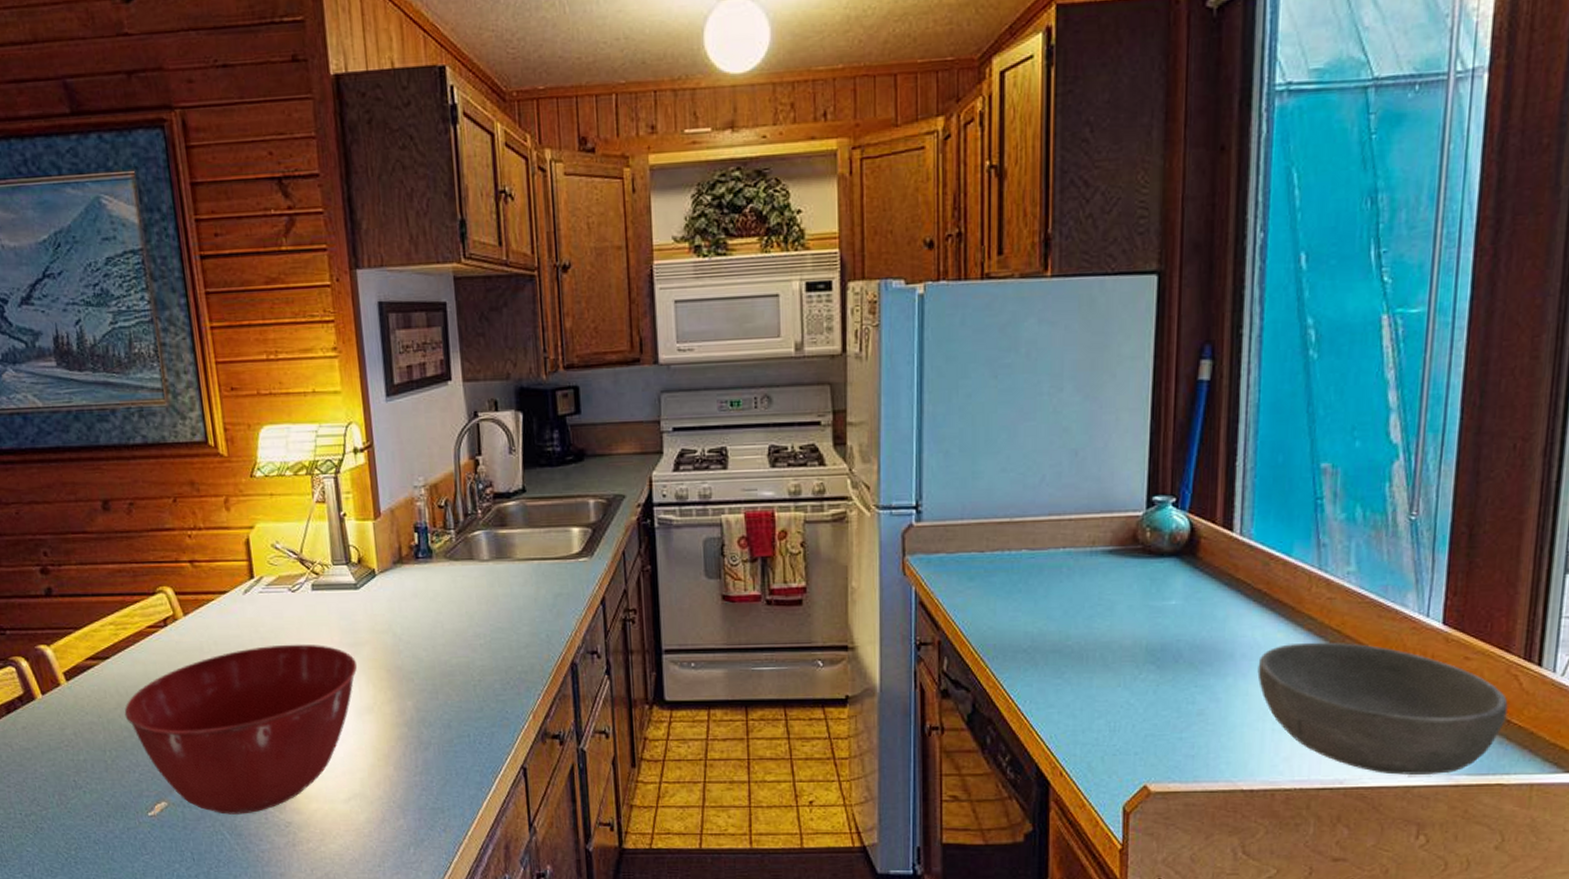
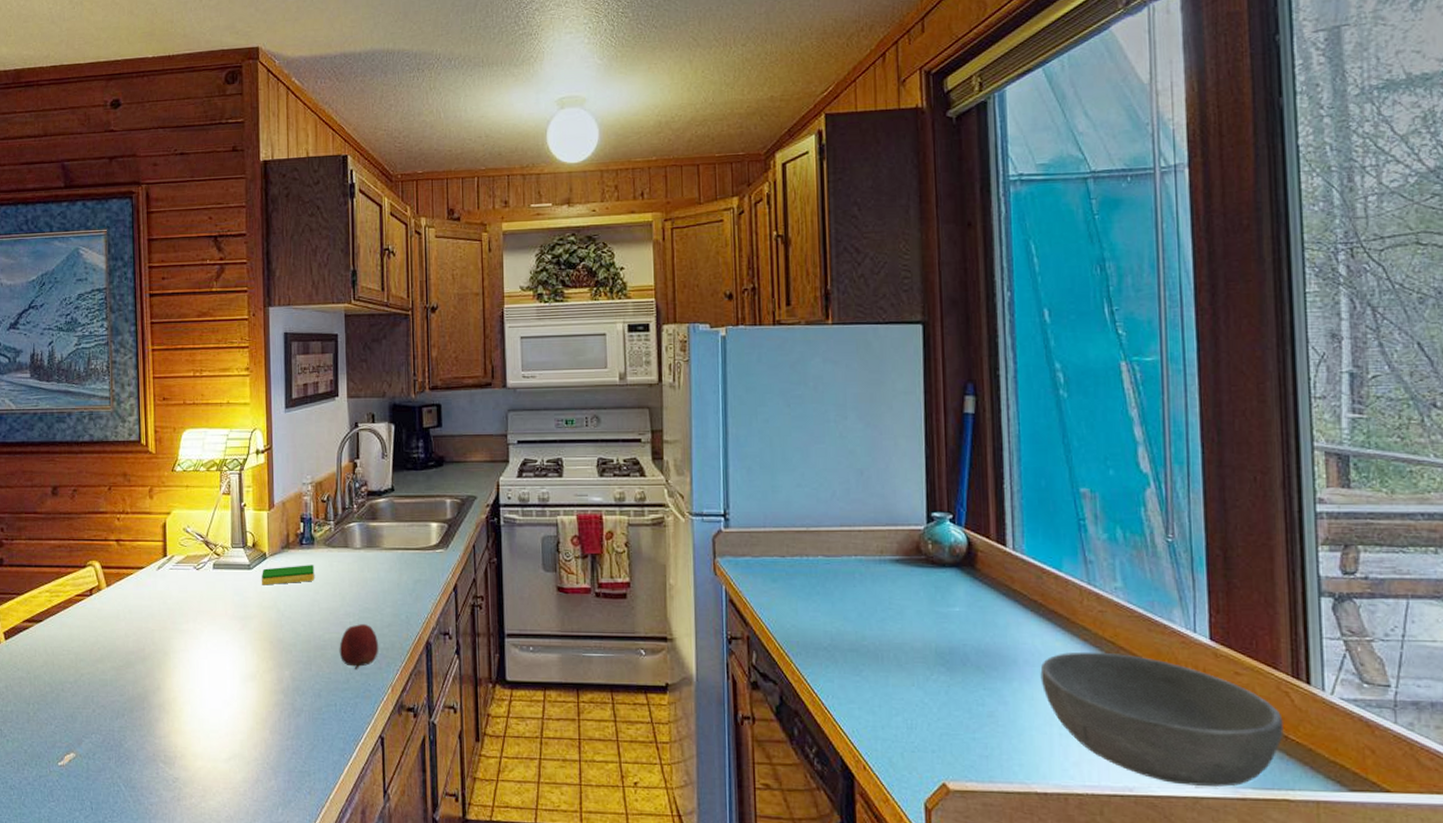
mixing bowl: present [124,644,358,815] -> none [49,615,246,768]
dish sponge: none [371,581,435,607] -> present [262,565,314,585]
apple: none [469,646,517,696] -> present [339,624,379,669]

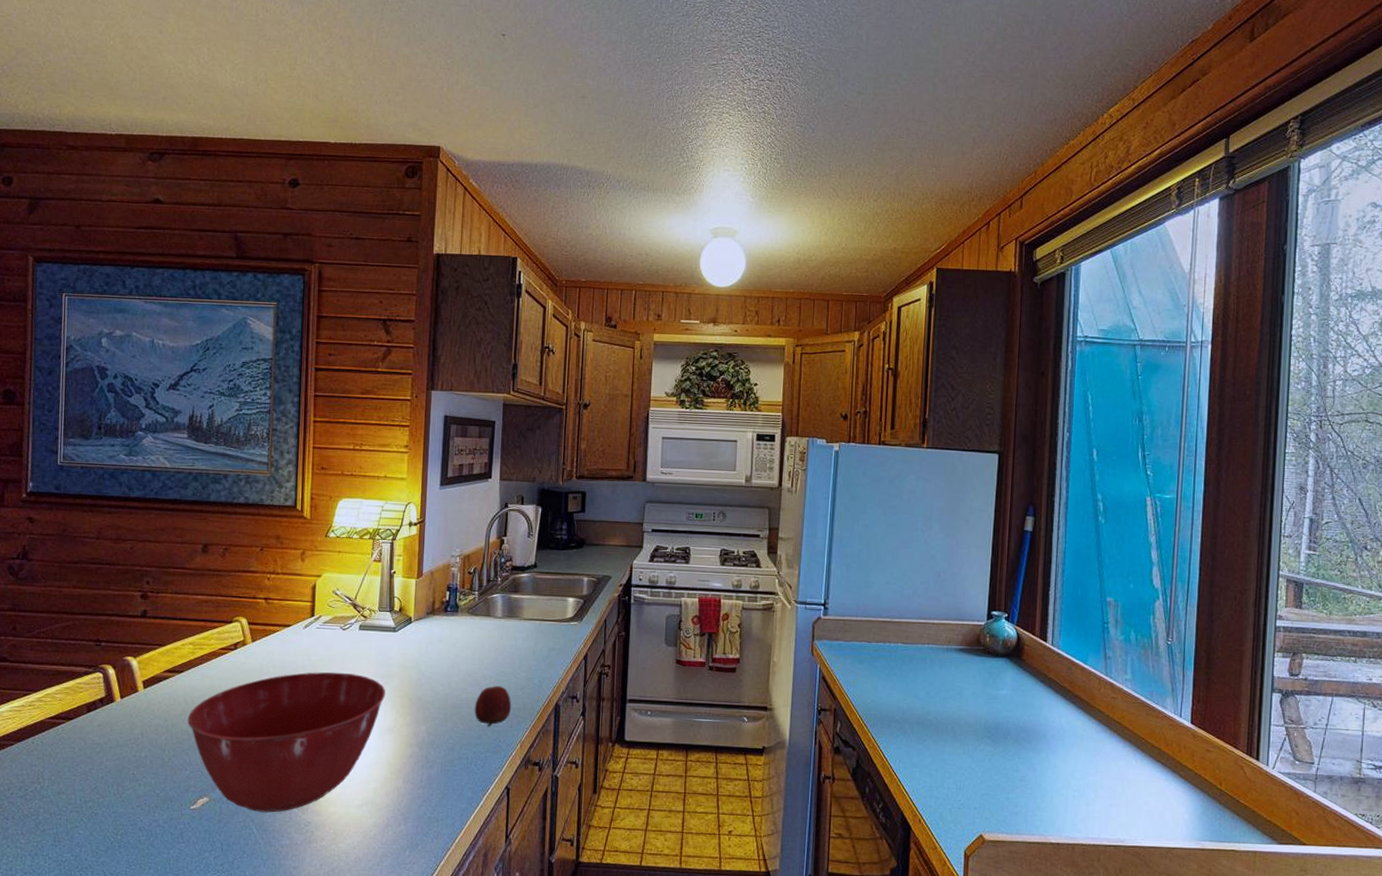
mixing bowl: none [49,615,246,768] -> present [187,672,386,813]
dish sponge: present [262,565,314,585] -> none [406,630,456,648]
bowl: present [1040,651,1284,787] -> none [1063,730,1237,840]

